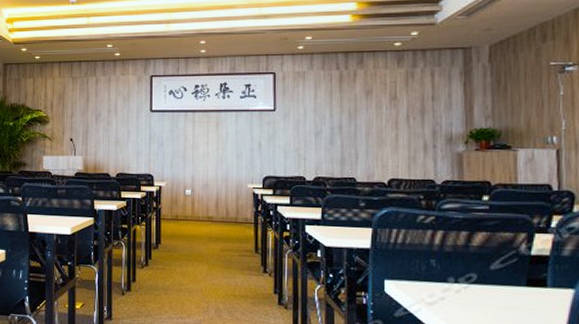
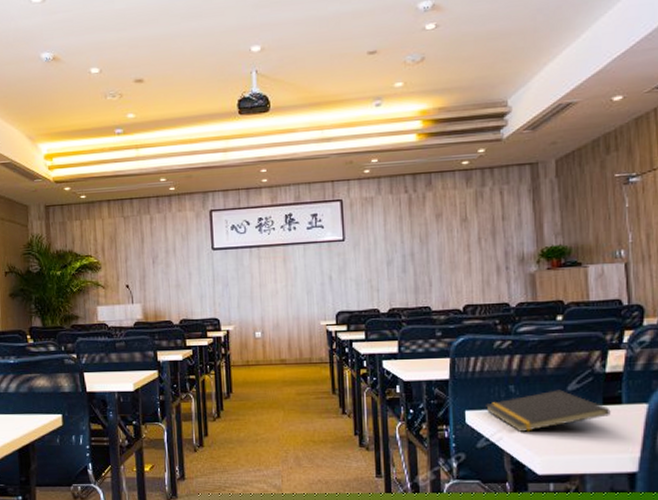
notepad: none [406,267,535,307] -> present [486,389,611,433]

